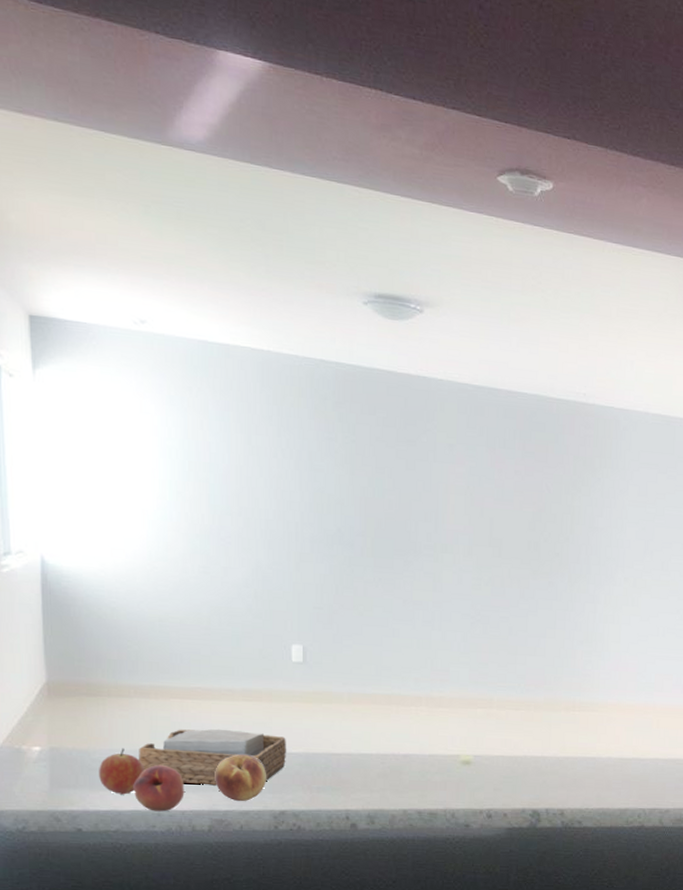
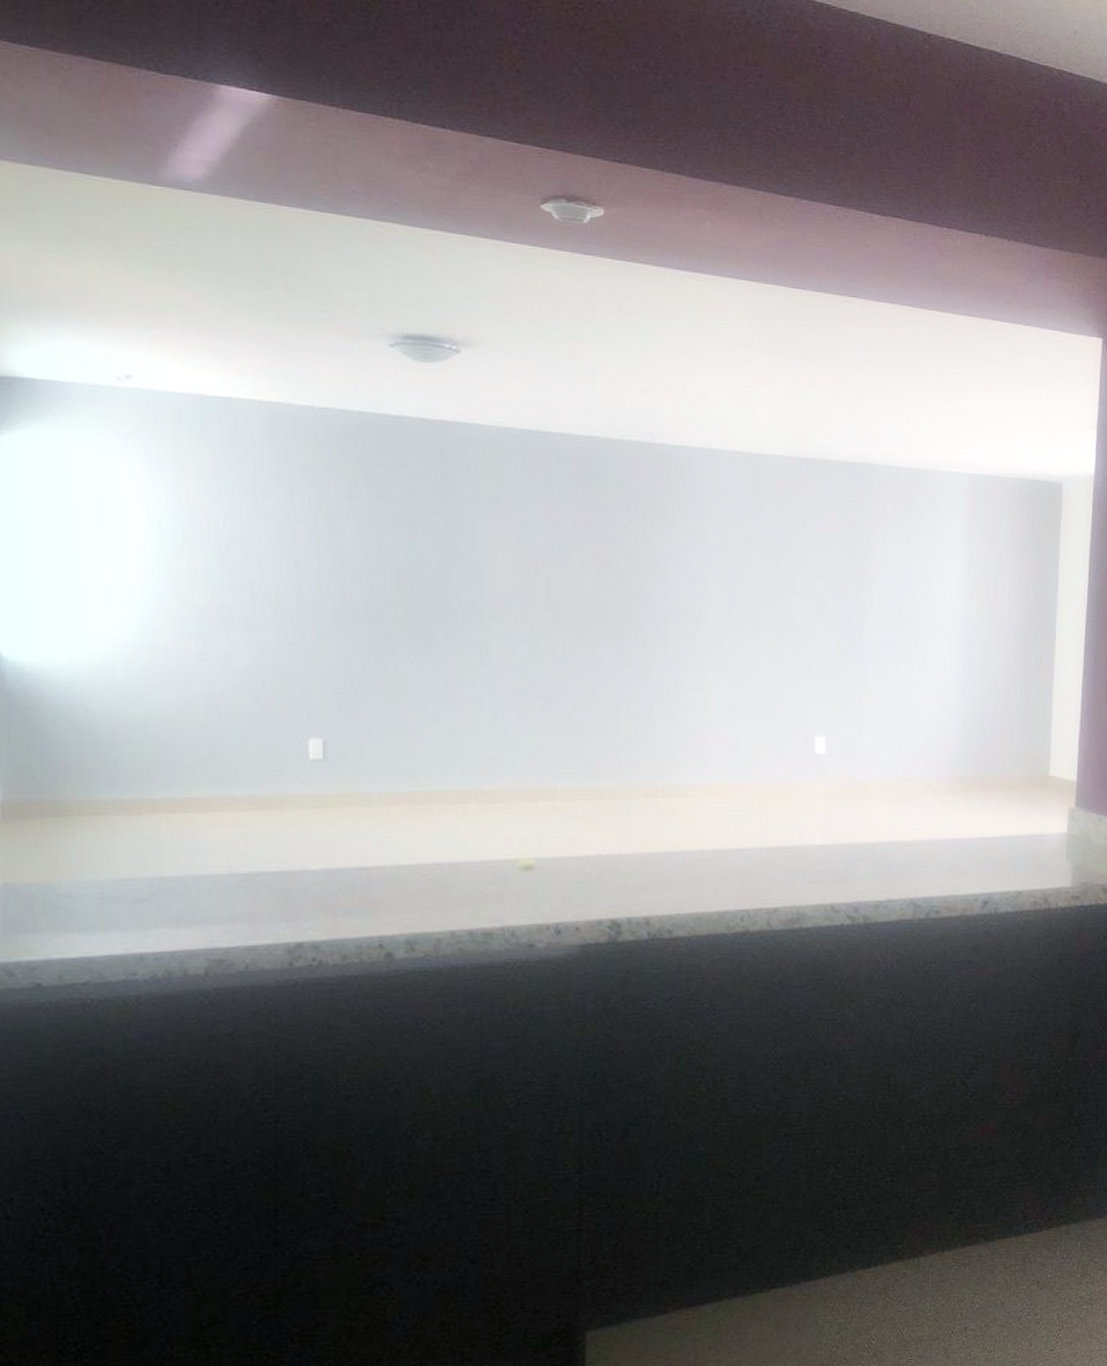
fruit: present [99,748,144,795] -> none [65,878,123,937]
fruit: present [133,764,184,812] -> none [109,895,174,955]
napkin holder: present [138,729,287,787] -> none [115,846,304,919]
fruit: present [215,754,267,802] -> none [213,875,279,936]

